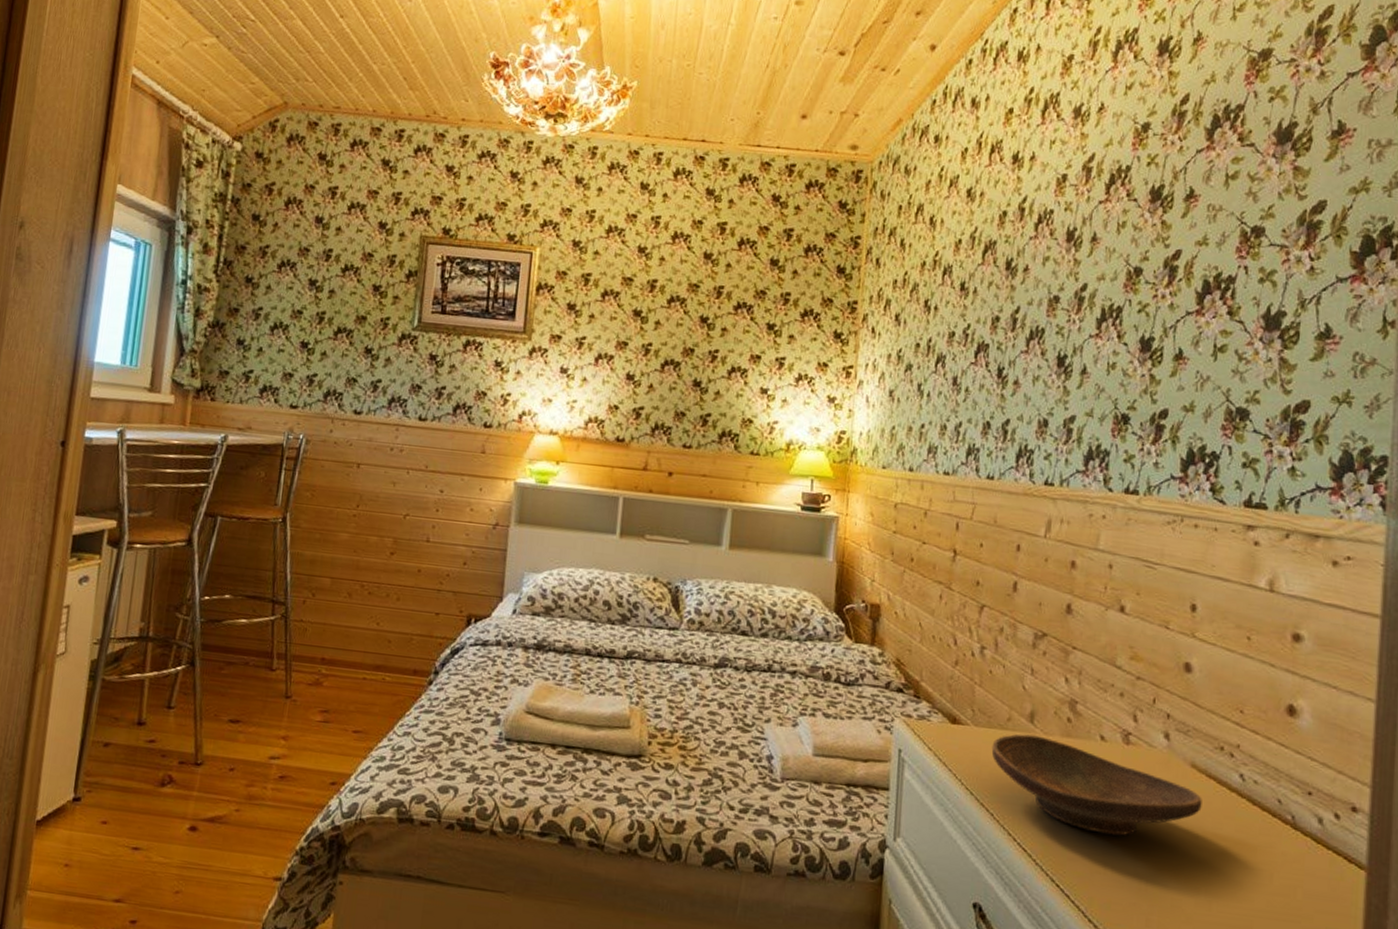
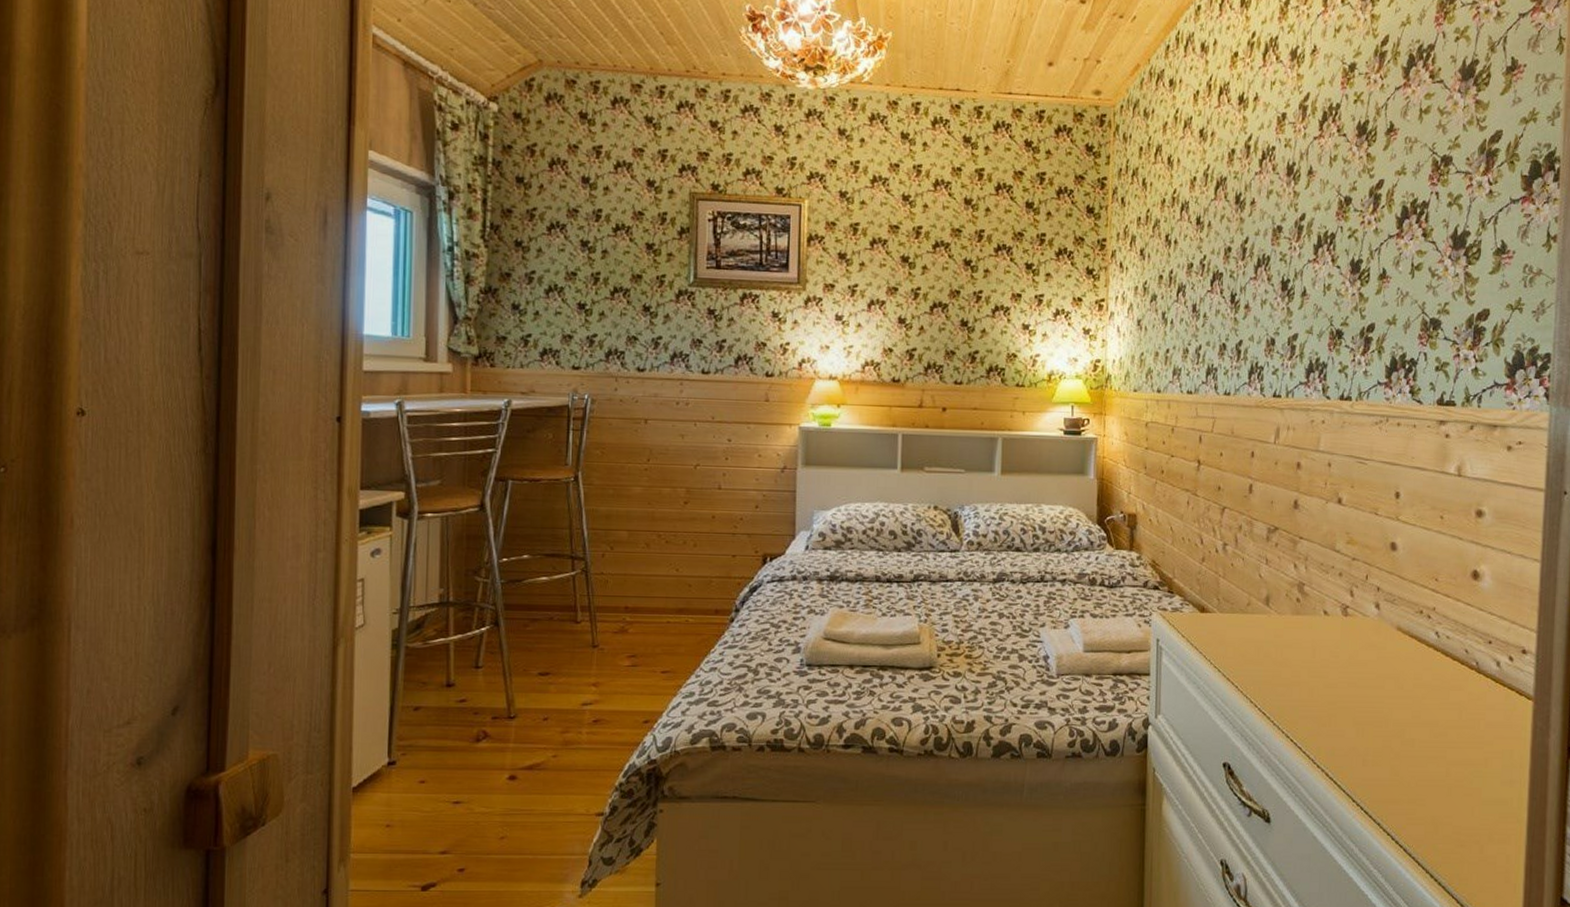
decorative bowl: present [991,734,1202,836] -> none [1234,616,1406,693]

